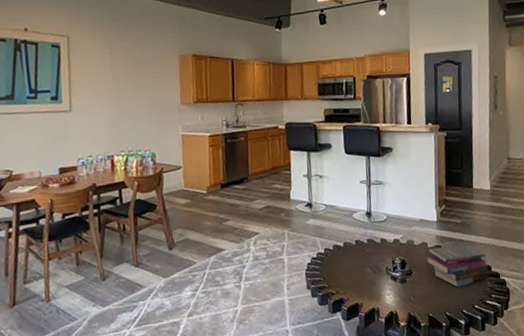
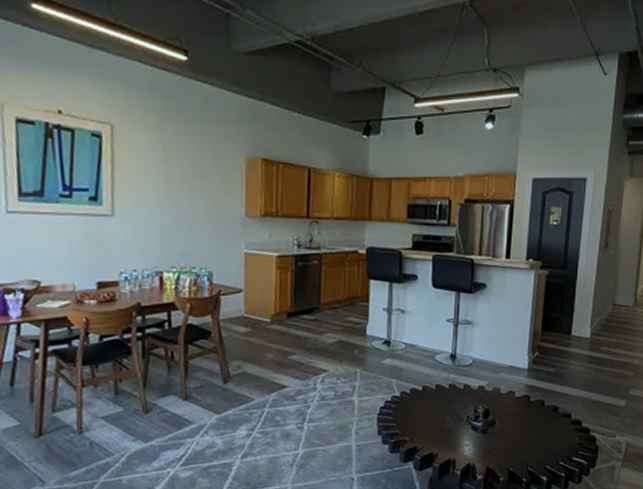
books: present [427,244,489,288] -> none [513,395,578,442]

